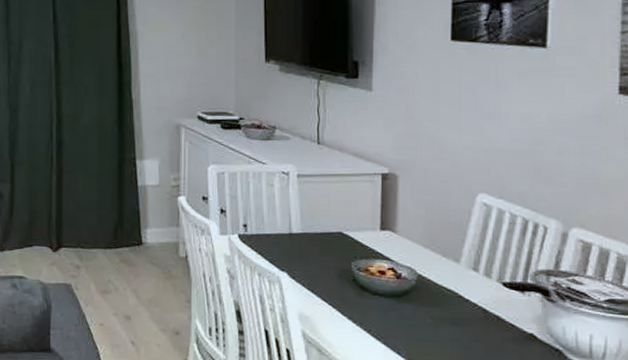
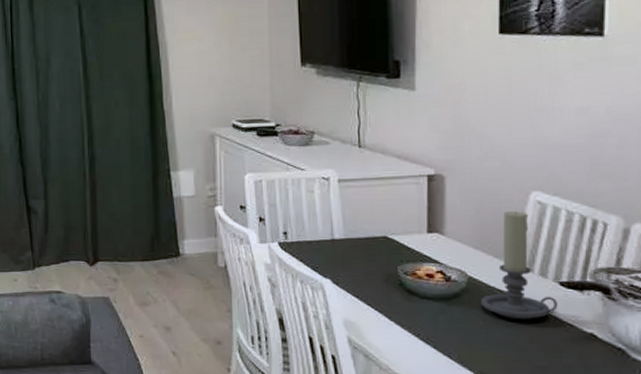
candle holder: none [429,211,501,318] -> present [481,210,558,319]

